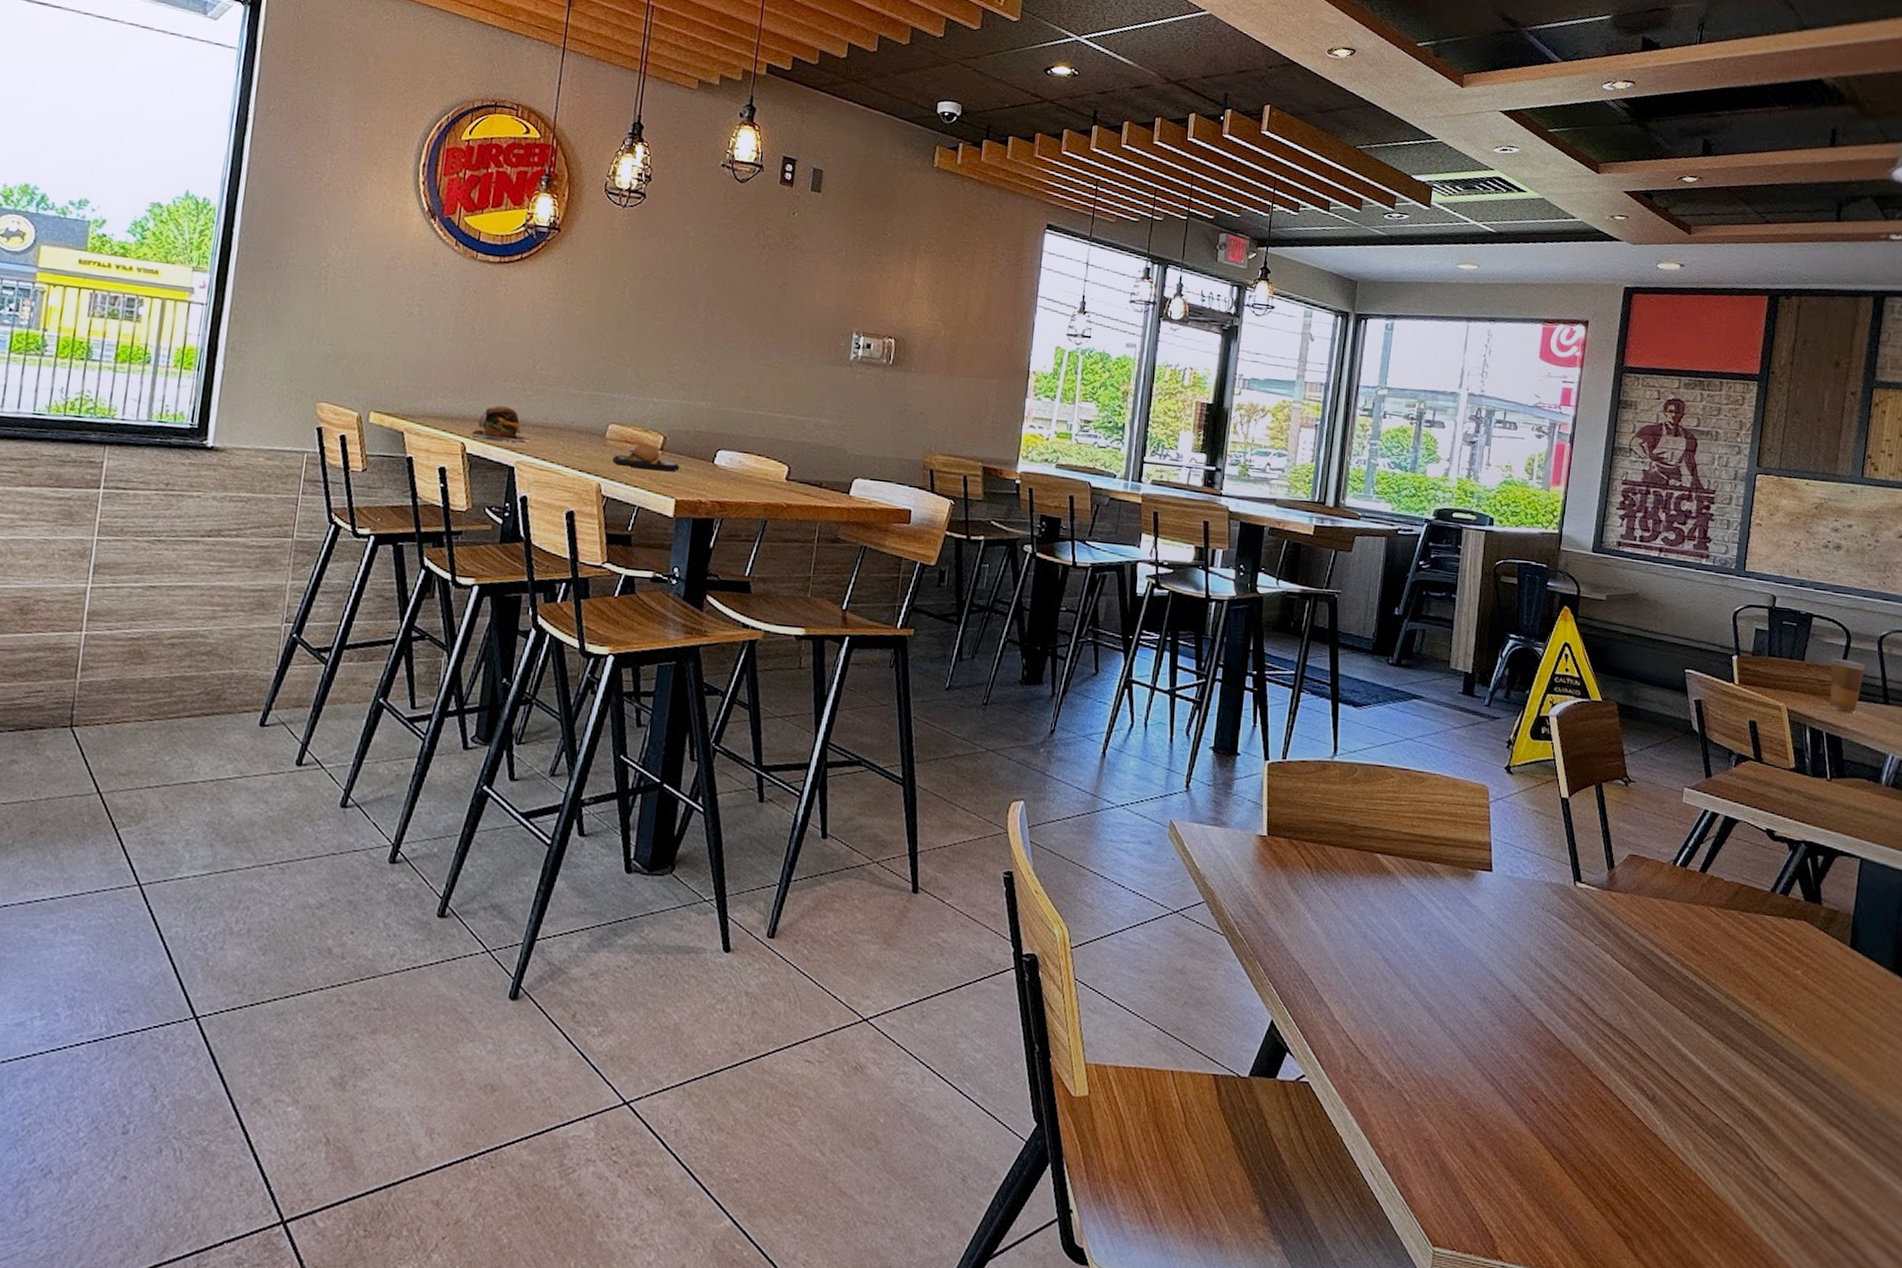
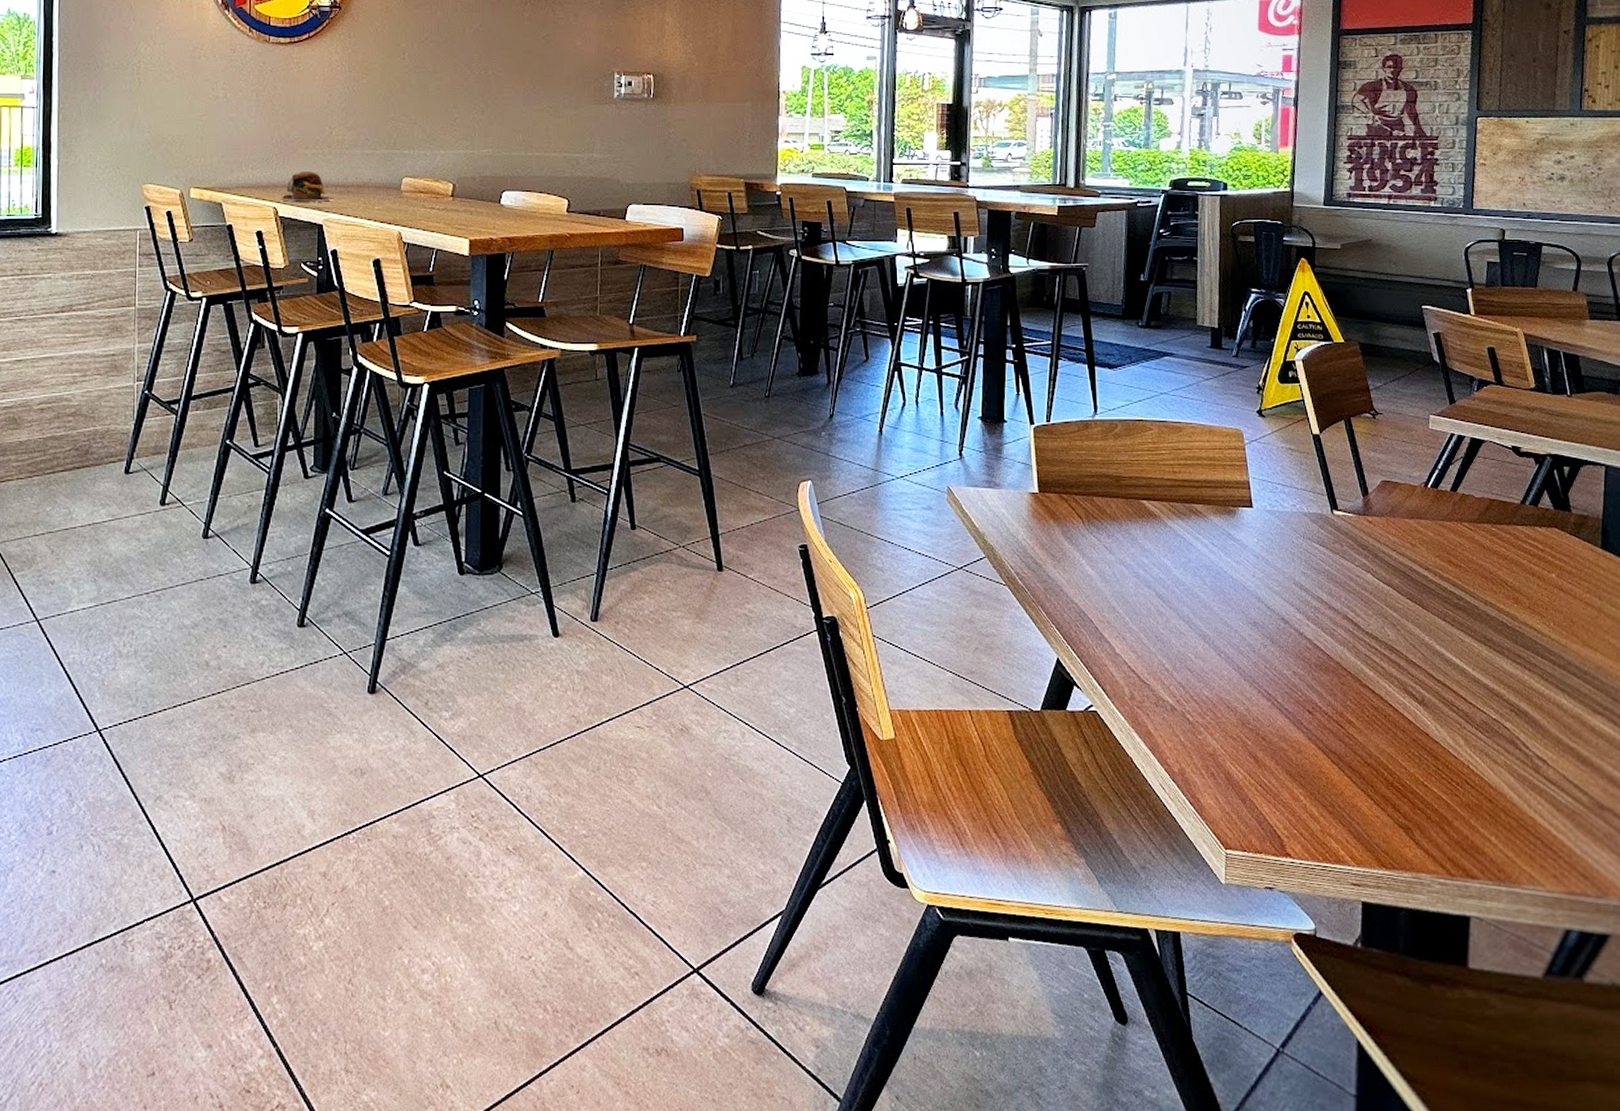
burger: present [612,443,680,472] -> none [409,192,471,215]
beverage cup: present [1830,657,1865,712] -> none [1563,282,1597,331]

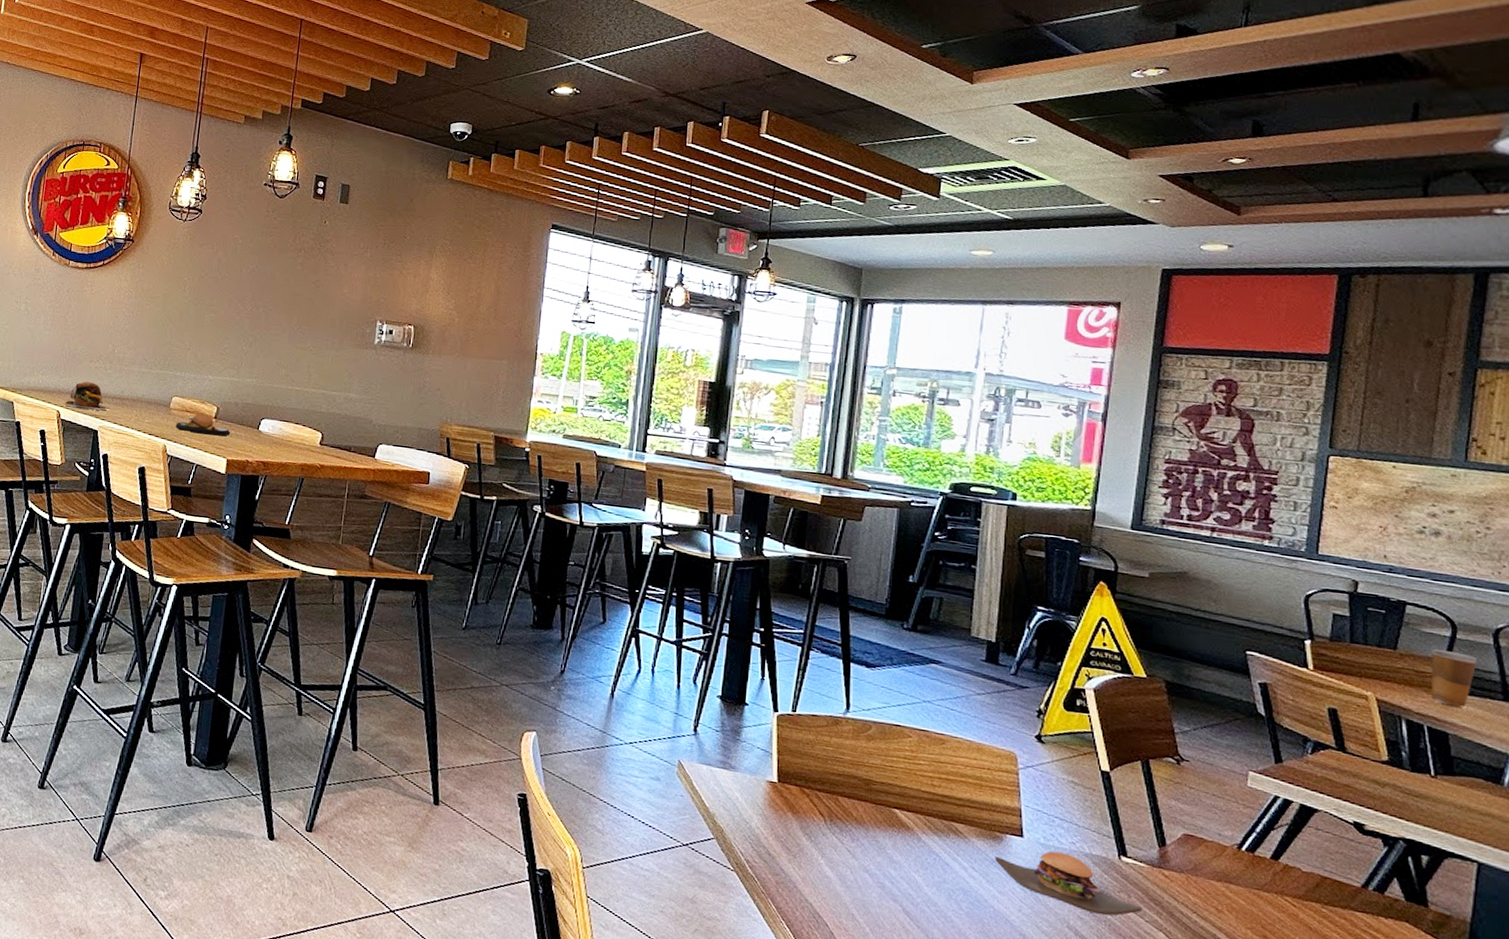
burger: none [409,192,471,215] -> present [175,412,231,436]
burger: none [1230,516,1354,567] -> present [995,851,1143,916]
beverage cup: none [1563,282,1597,331] -> present [1431,648,1477,708]

